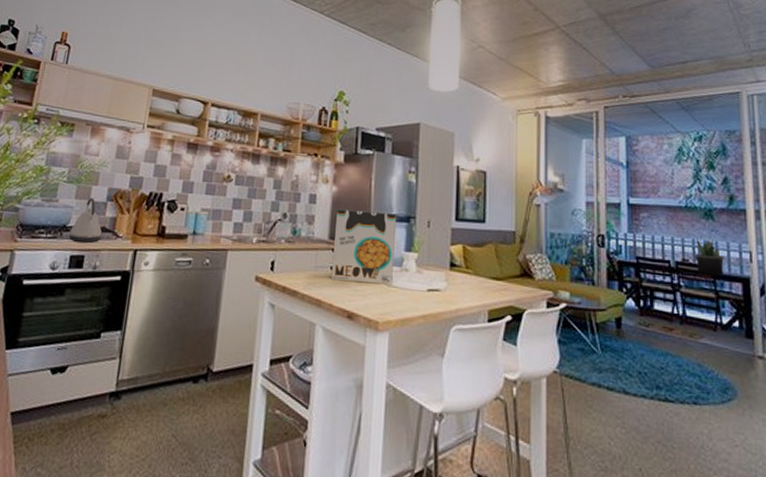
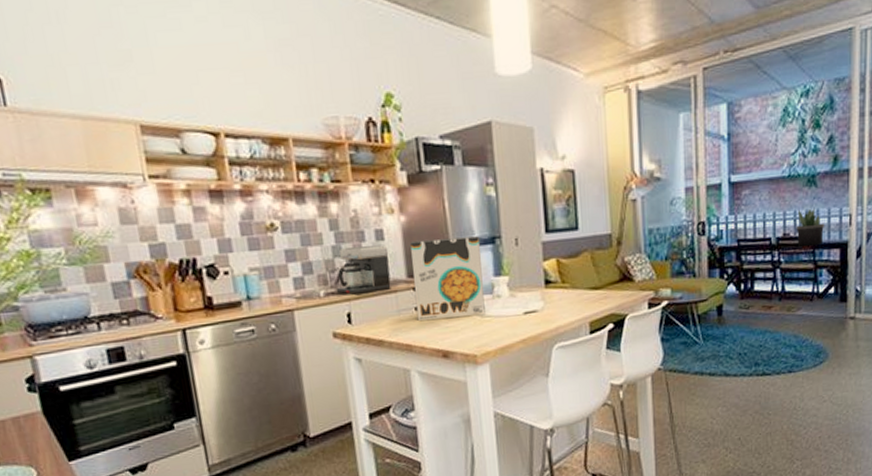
kettle: present [68,197,103,244] -> none [94,278,137,334]
coffee maker: none [266,204,318,248] -> present [335,245,392,296]

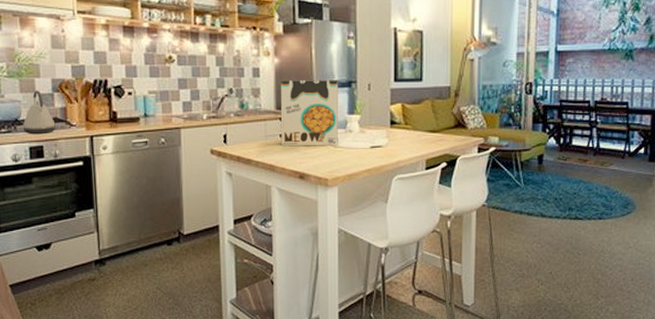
kettle: none [94,278,137,334] -> present [22,90,56,135]
coffee maker: present [335,245,392,296] -> none [216,80,262,121]
planter: present [796,208,825,247] -> none [612,78,639,111]

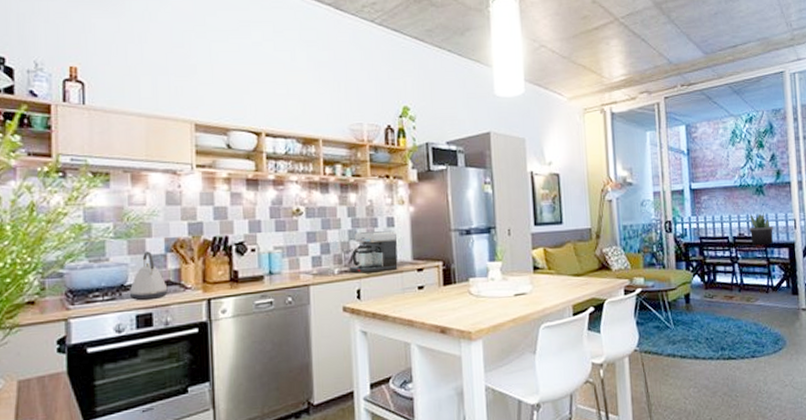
coffee maker: none [216,80,262,121] -> present [348,231,398,274]
cereal box: present [280,79,339,147] -> none [416,226,480,299]
planter: none [612,78,639,111] -> present [749,213,774,246]

